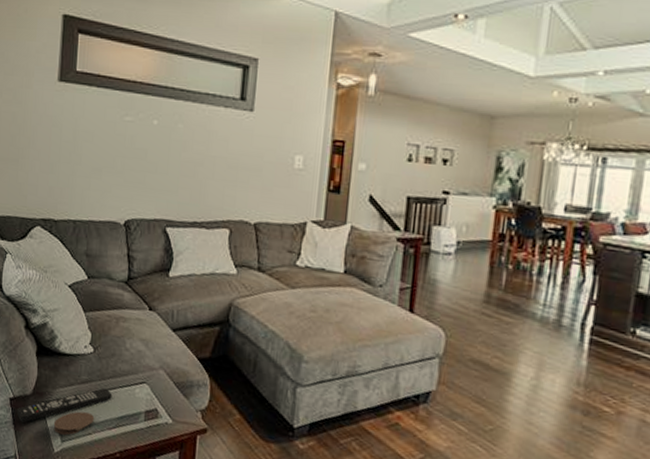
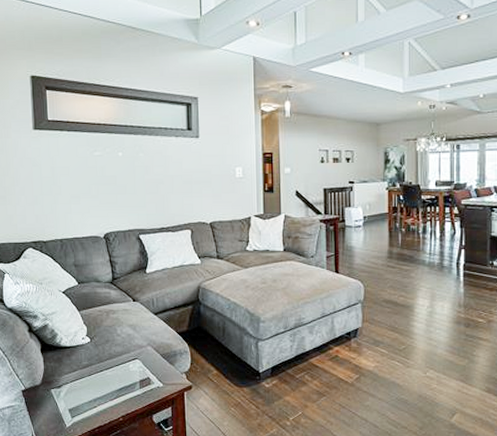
remote control: present [16,387,113,423] -> none [29,368,111,408]
coaster: present [53,411,95,436] -> none [63,391,98,412]

